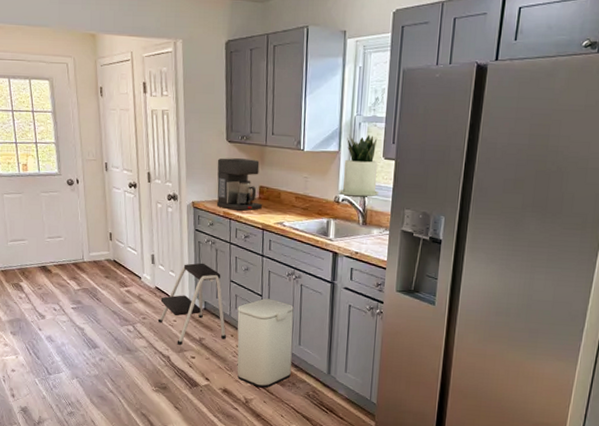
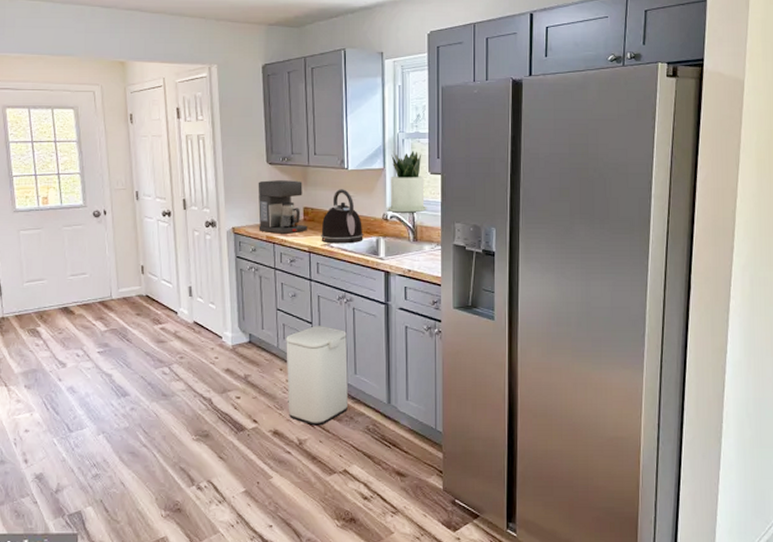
step stool: present [157,263,226,345] -> none [197,292,274,385]
kettle: none [274,170,315,224] -> present [321,189,363,244]

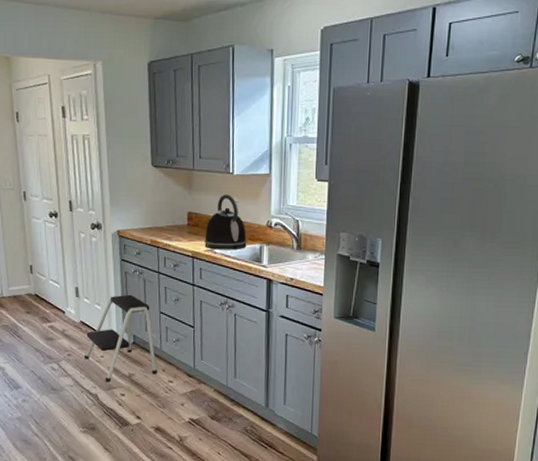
step stool: none [197,292,274,385] -> present [83,294,157,382]
coffee maker: present [258,180,307,234] -> none [142,183,191,238]
pedal bin: present [286,326,348,426] -> none [168,330,228,425]
planter: present [387,151,427,213] -> none [272,156,312,221]

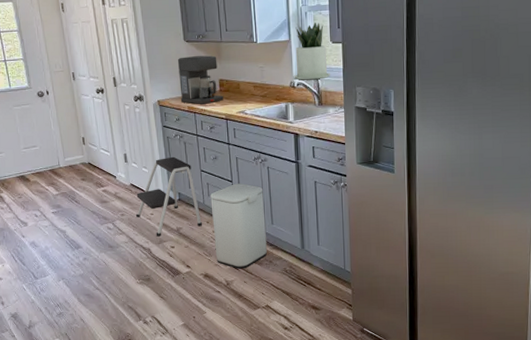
coffee maker: none [142,183,191,238] -> present [177,55,223,104]
pedal bin: none [168,330,228,425] -> present [210,183,267,269]
kettle: present [204,194,247,250] -> none [236,61,274,111]
planter: none [272,156,312,221] -> present [294,22,330,81]

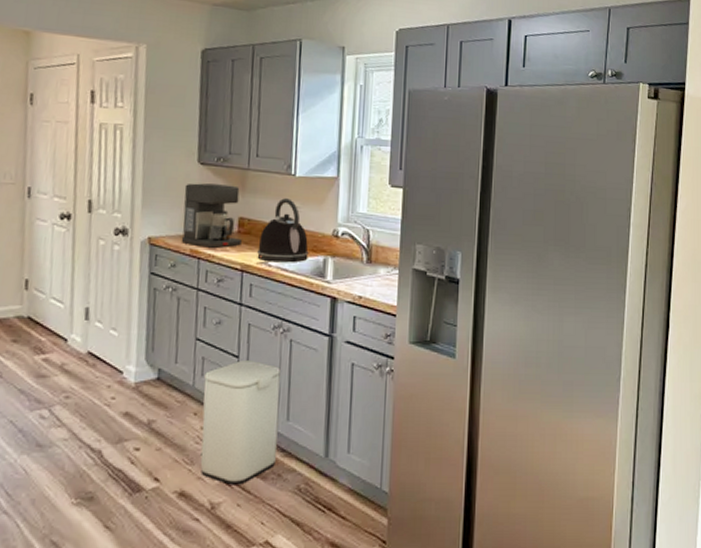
step stool: present [135,156,202,237] -> none [87,316,187,433]
kettle: none [236,61,274,111] -> present [257,198,309,263]
planter: present [294,22,330,81] -> none [339,158,385,231]

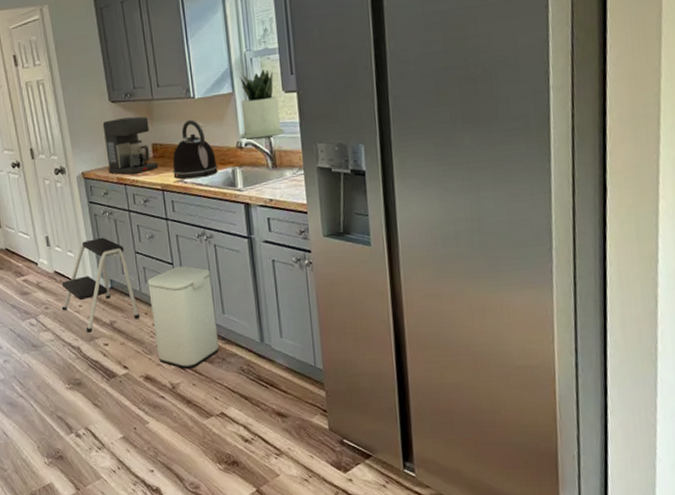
step stool: none [87,316,187,433] -> present [61,237,139,333]
planter: none [339,158,385,231] -> present [239,69,285,140]

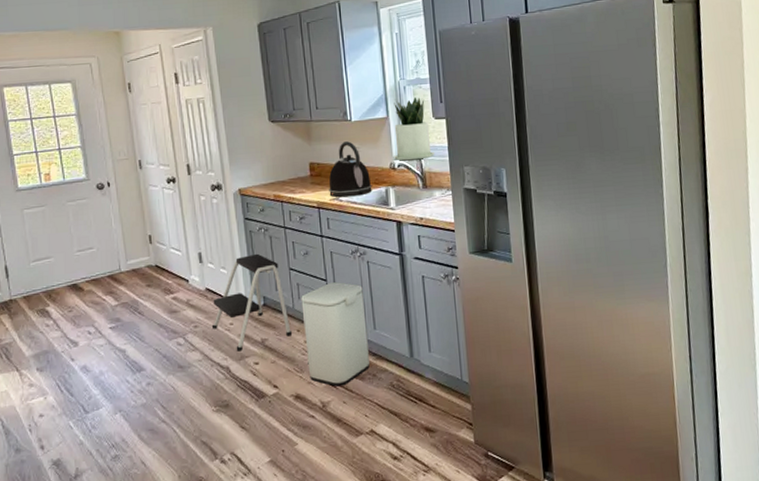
coffee maker: present [102,116,158,175] -> none [261,136,315,192]

